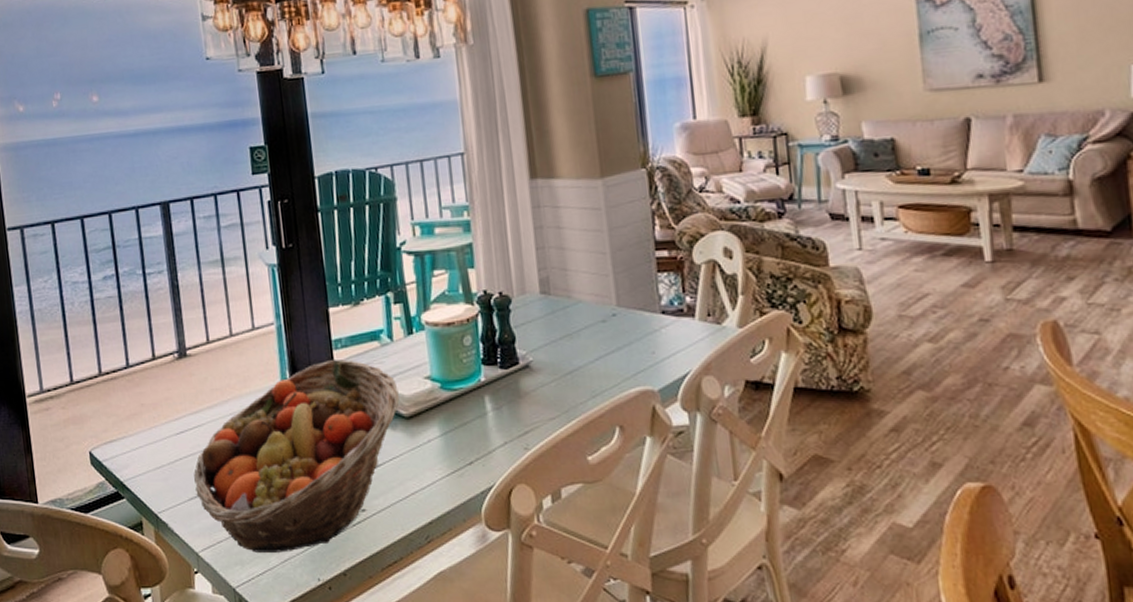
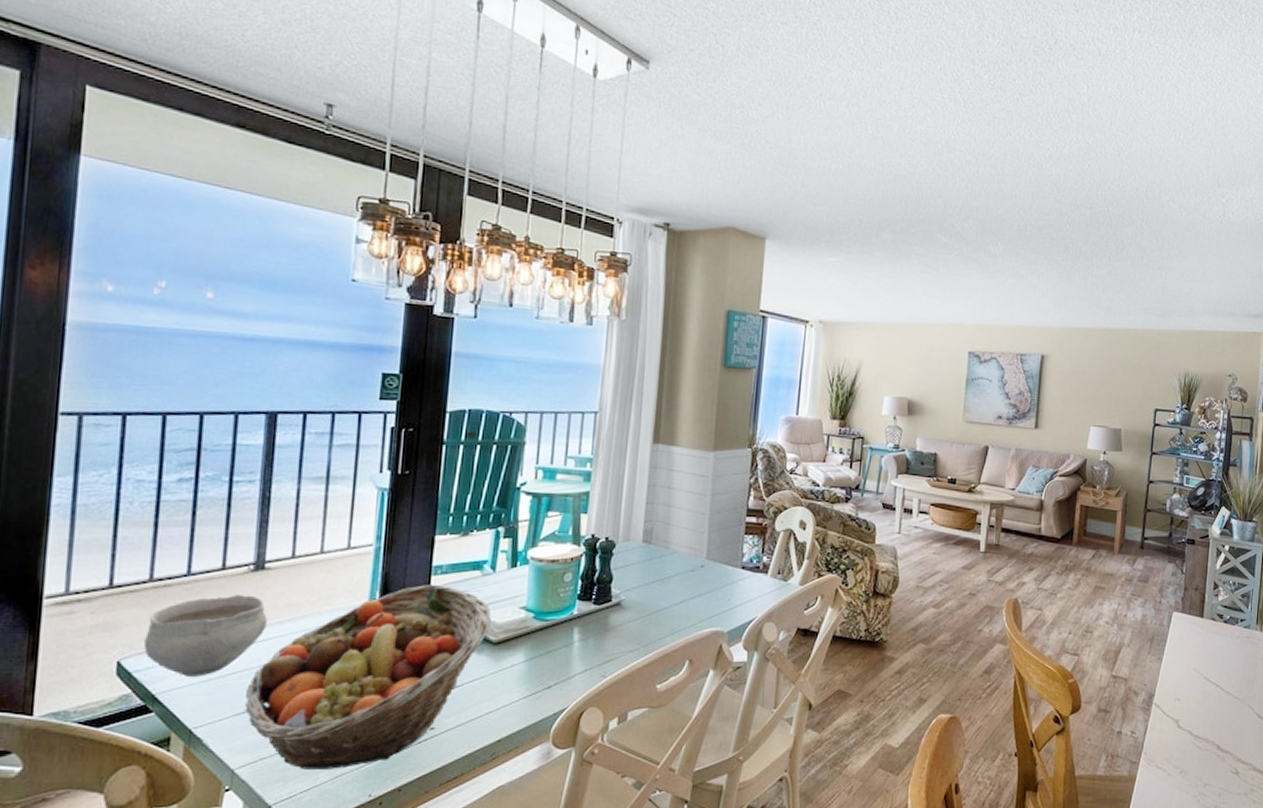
bowl: none [105,382,199,464] -> present [144,593,268,677]

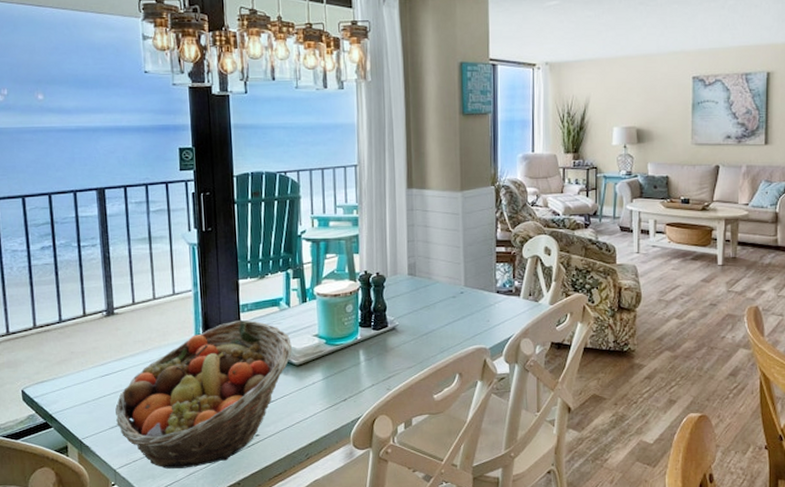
bowl: present [144,593,268,677] -> none [38,334,123,400]

